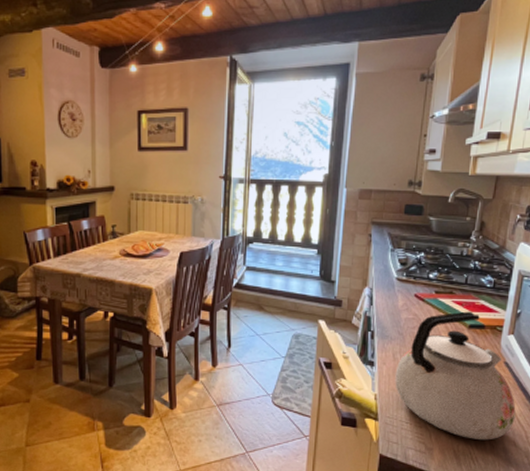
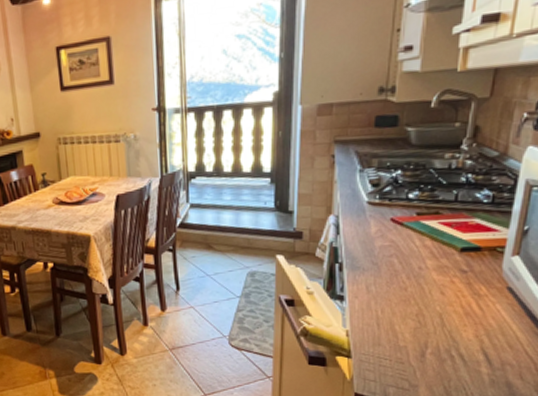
kettle: present [395,311,516,441] -> none [370,232,523,375]

